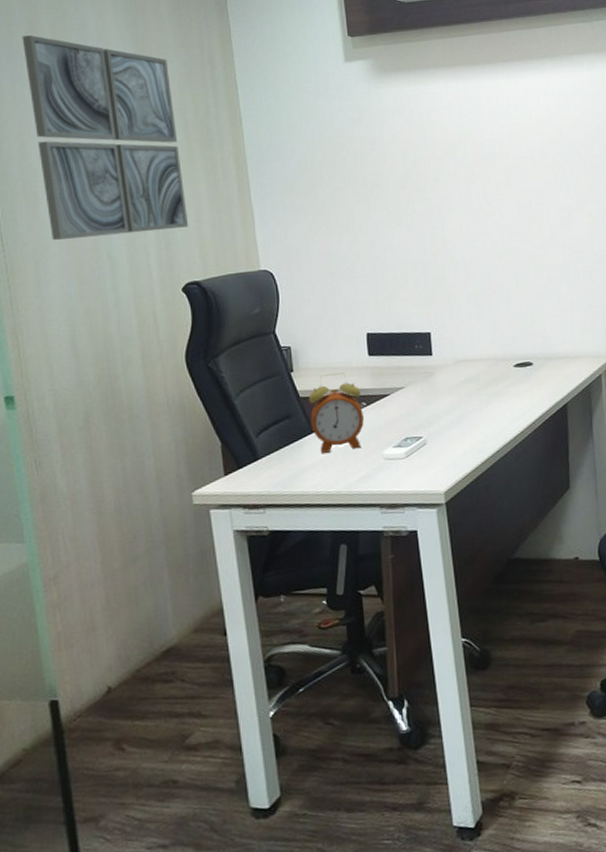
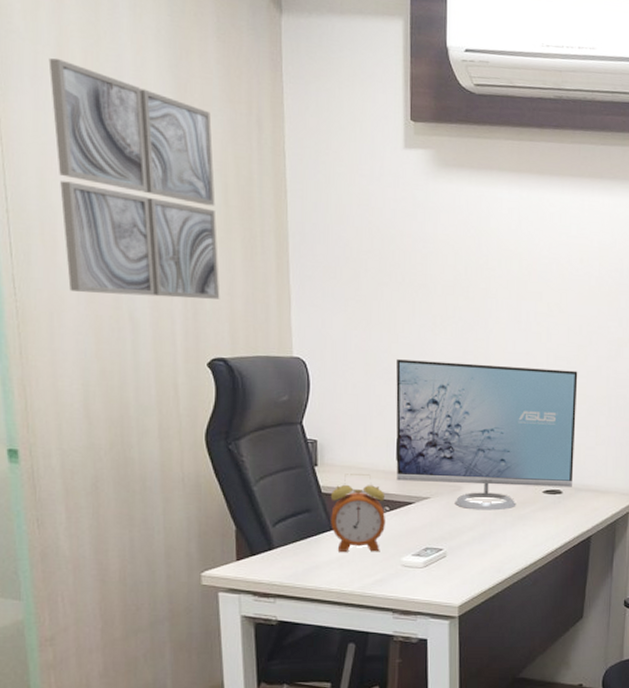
monitor: none [358,243,542,394] -> present [396,359,578,511]

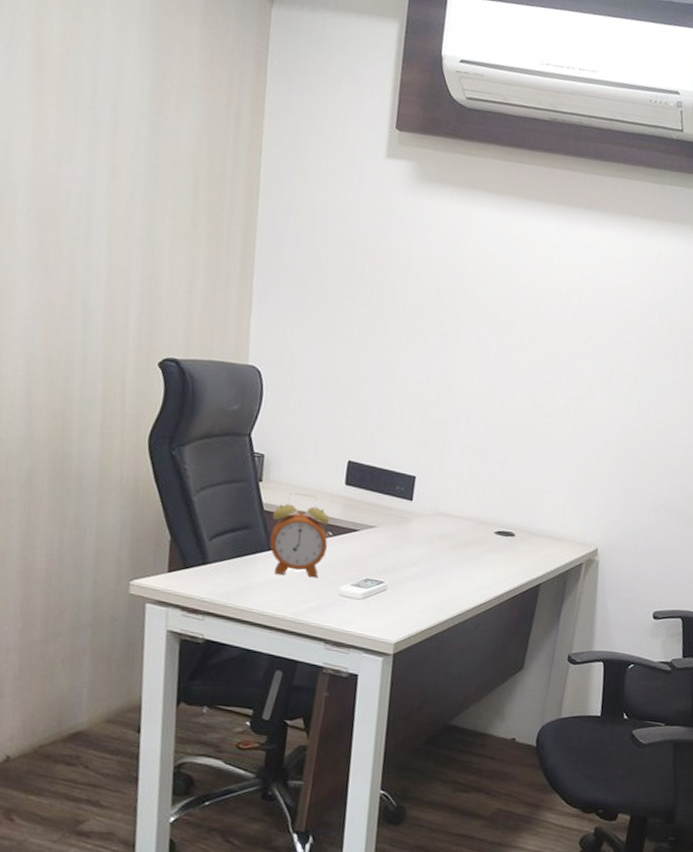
wall art: present [48,58,220,299] -> none [23,28,188,297]
monitor: present [396,359,578,511] -> none [343,378,544,548]

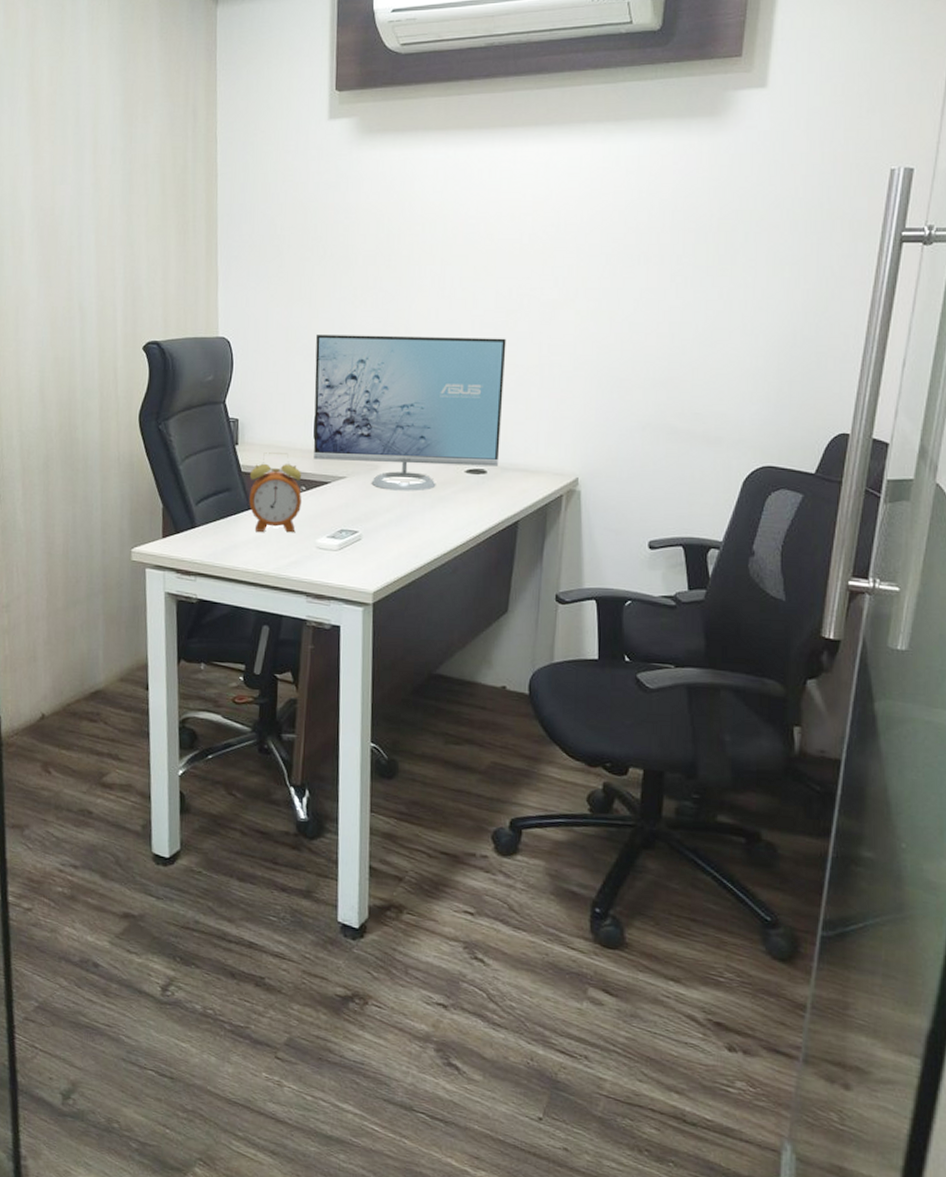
monitor: none [343,378,544,548] -> present [313,335,506,491]

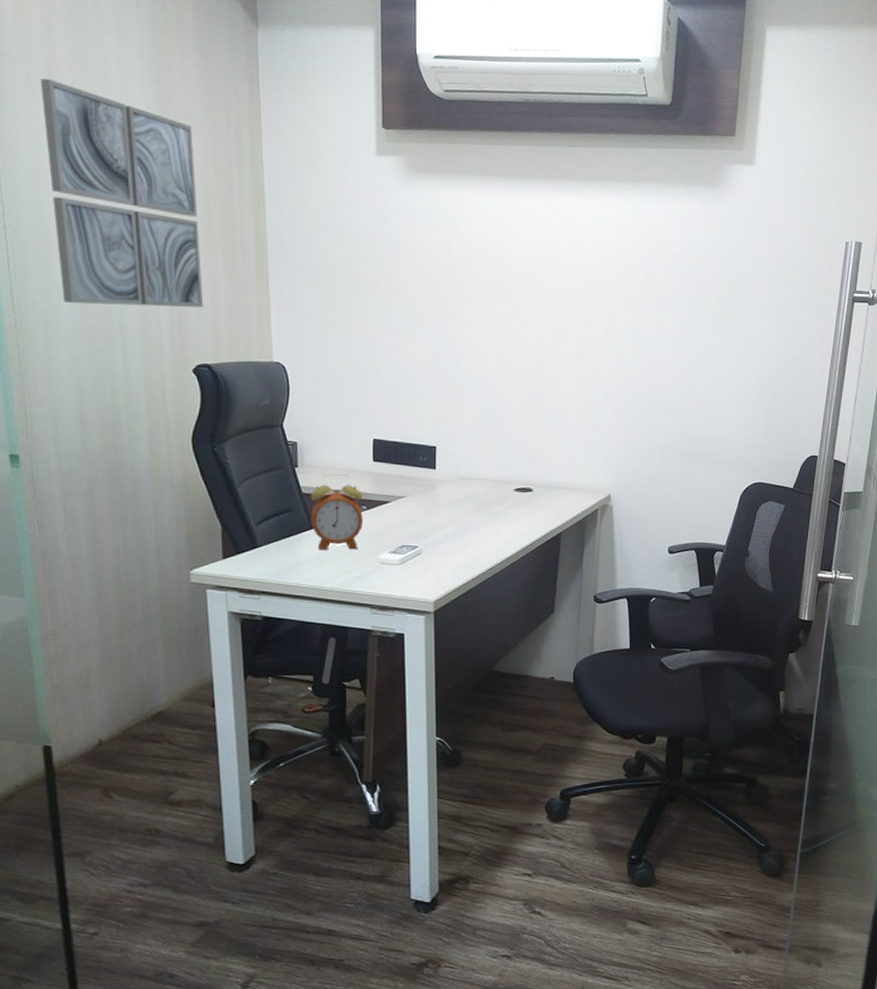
wall art: none [23,78,156,286] -> present [40,79,204,308]
monitor: present [313,335,506,491] -> none [371,362,547,509]

